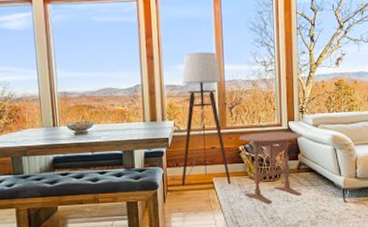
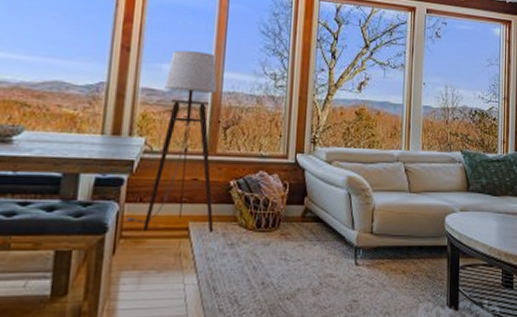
table: present [239,131,302,204] -> none [230,164,312,263]

